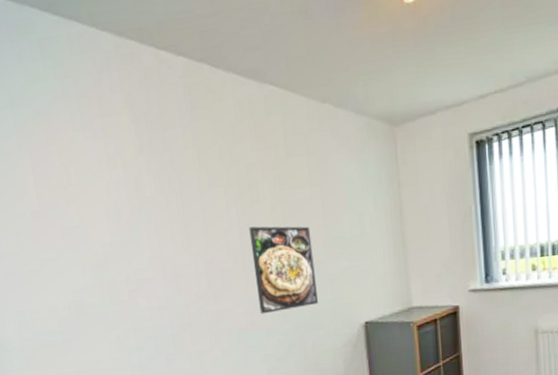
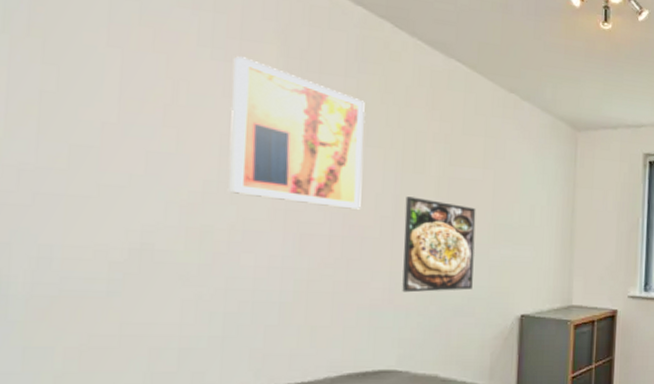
wall art: none [99,131,215,251] -> present [227,56,365,210]

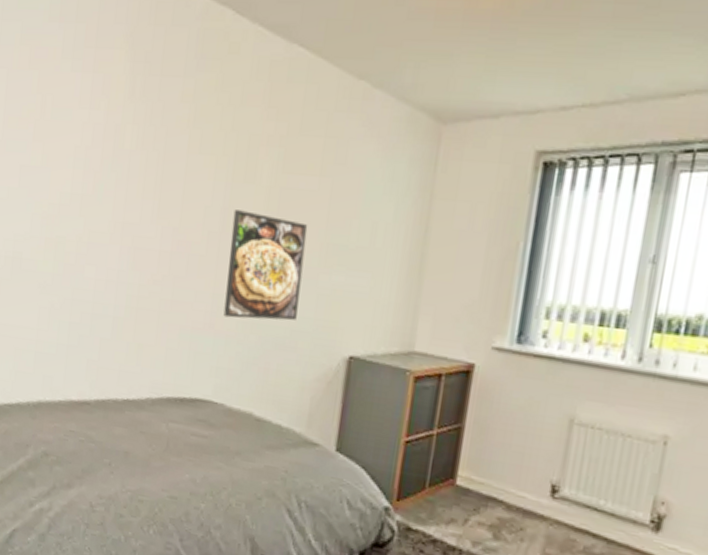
wall art: present [227,56,365,210] -> none [78,66,201,224]

